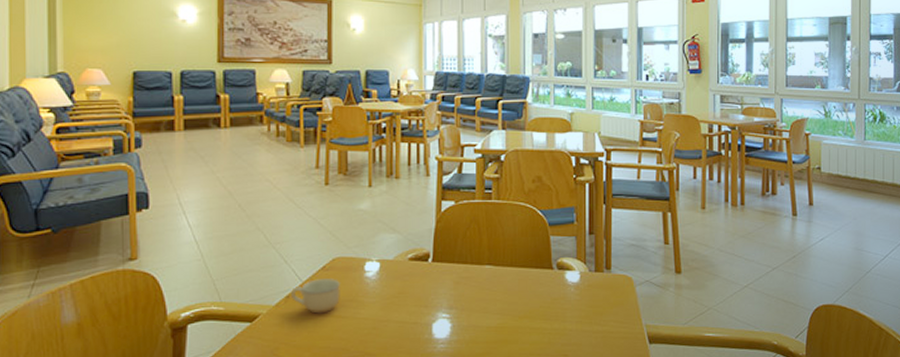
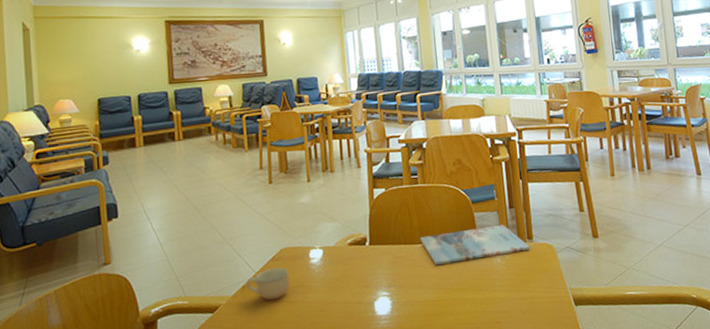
magazine: none [488,251,608,290] -> present [420,224,531,266]

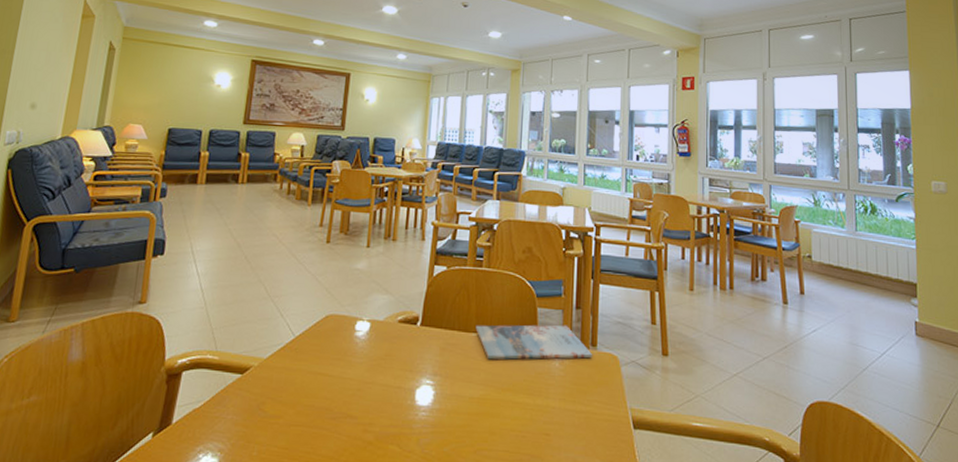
cup: present [246,267,290,301] -> none [283,335,331,370]

